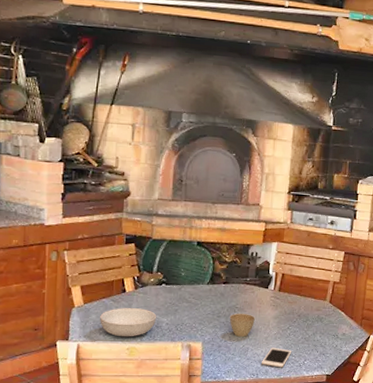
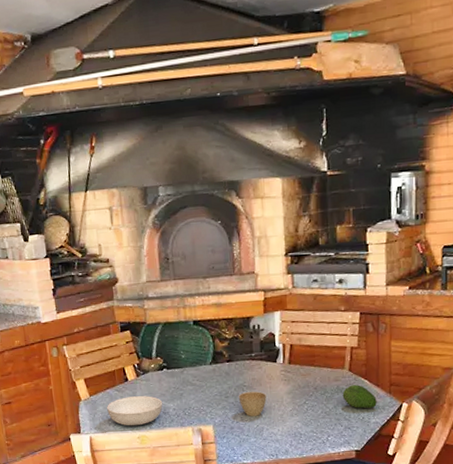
cell phone: present [261,347,292,368] -> none [279,425,313,446]
fruit: none [321,315,350,337] -> present [342,385,377,408]

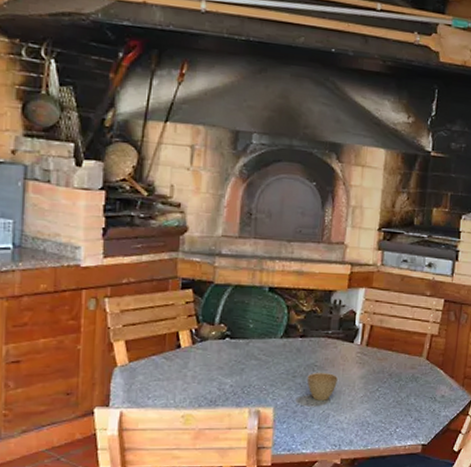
serving bowl: present [107,396,163,426] -> none [148,367,219,402]
fruit: present [342,385,377,408] -> none [416,374,450,400]

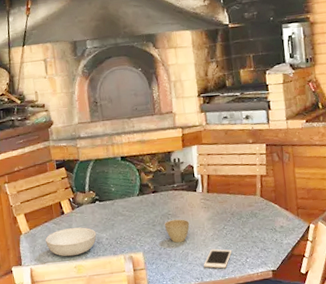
serving bowl: none [148,367,219,402] -> present [45,227,97,257]
cell phone: none [344,413,382,437] -> present [203,249,232,269]

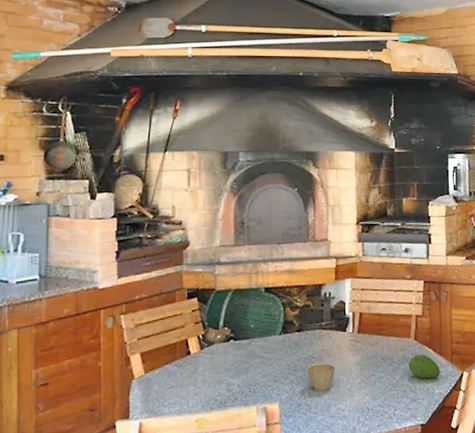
serving bowl: present [45,227,97,257] -> none [163,371,227,408]
cell phone: present [203,249,232,269] -> none [346,399,380,423]
fruit: none [256,209,288,231] -> present [408,354,440,379]

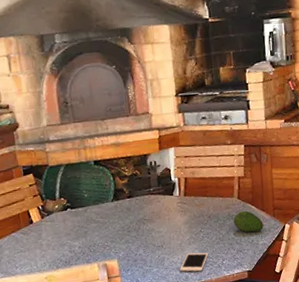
cup: present [307,363,335,391] -> none [139,224,166,248]
cell phone: none [346,399,380,423] -> present [179,252,209,272]

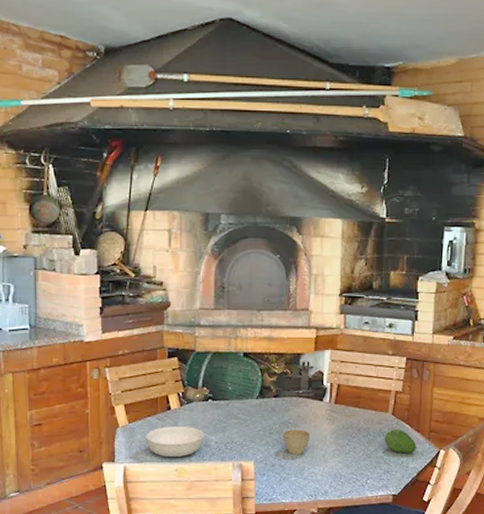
serving bowl: none [13,236,69,268] -> present [146,426,205,458]
cup: none [139,224,166,248] -> present [282,429,310,455]
cell phone: present [179,252,209,272] -> none [319,465,353,488]

